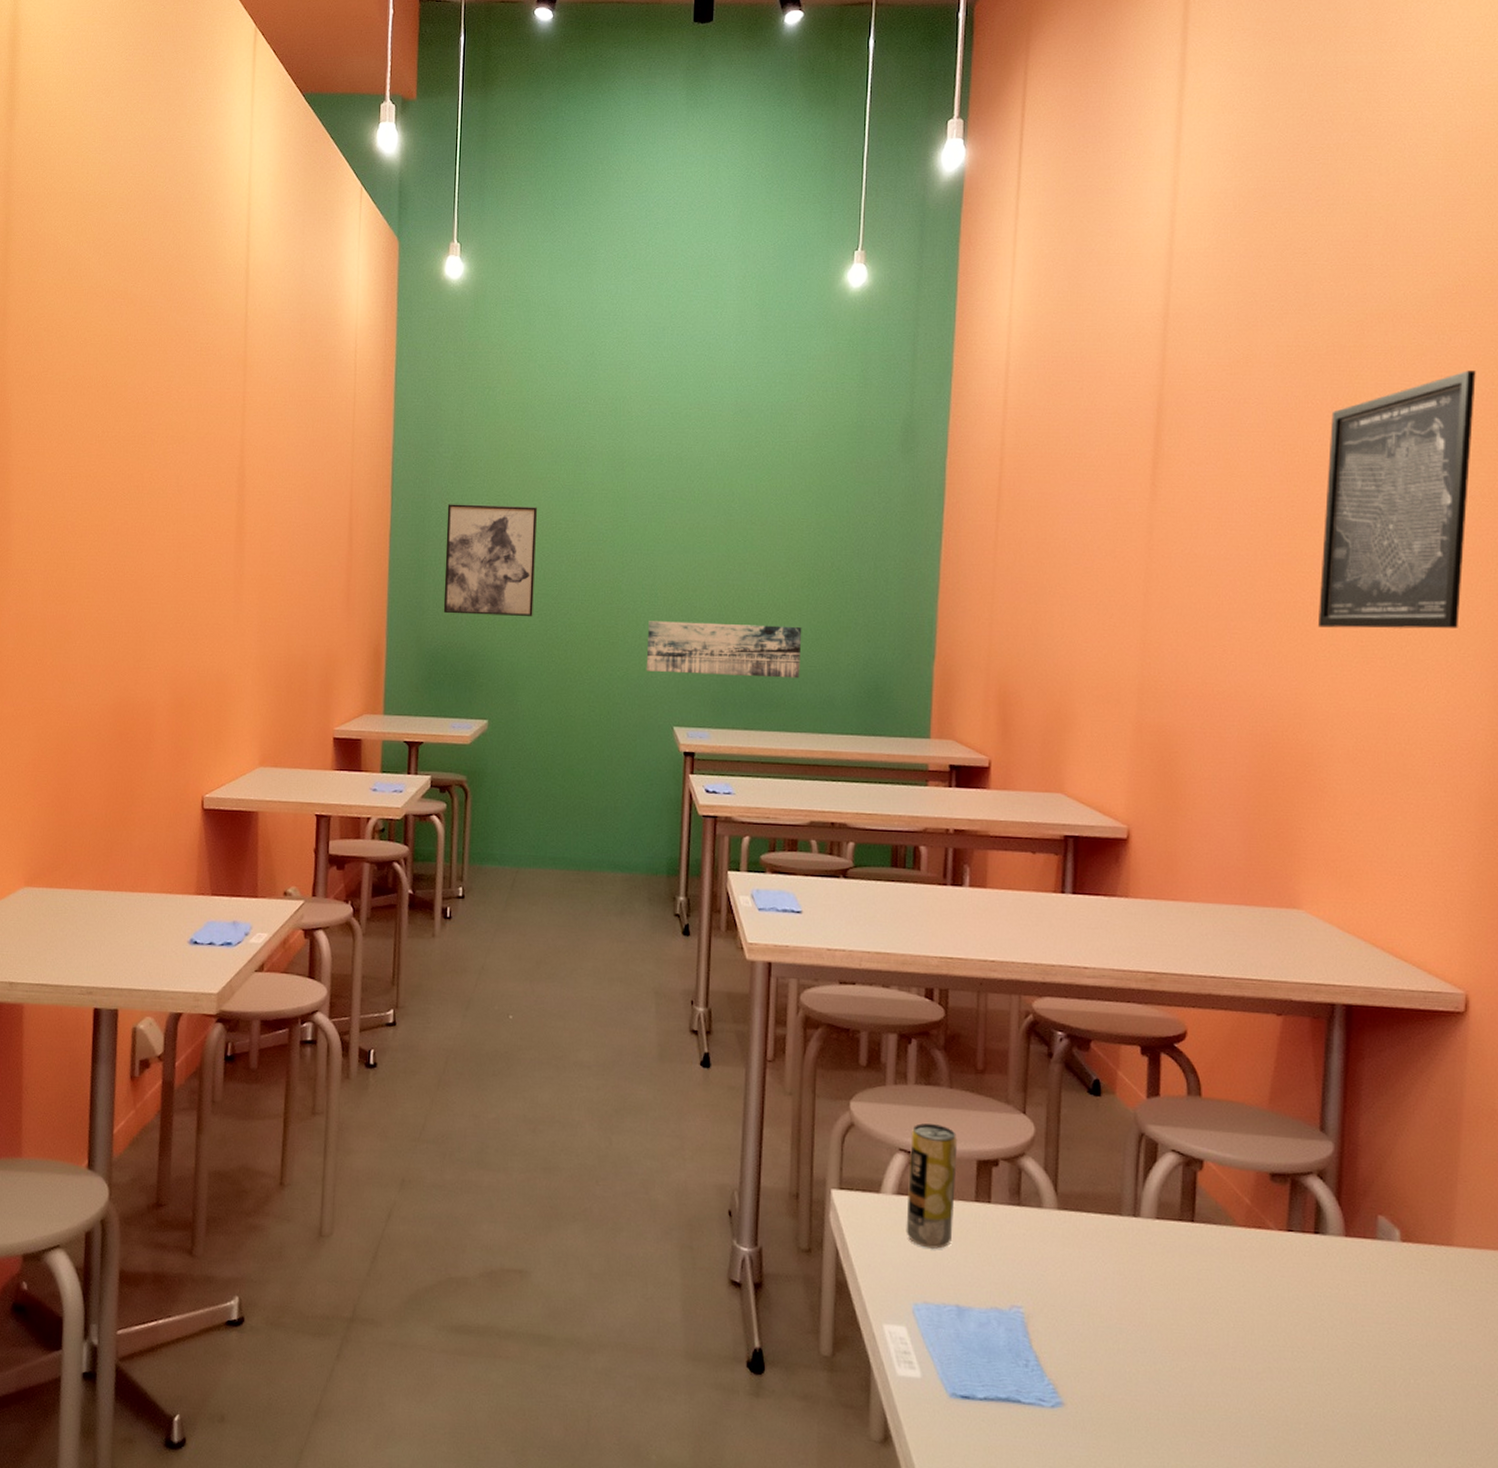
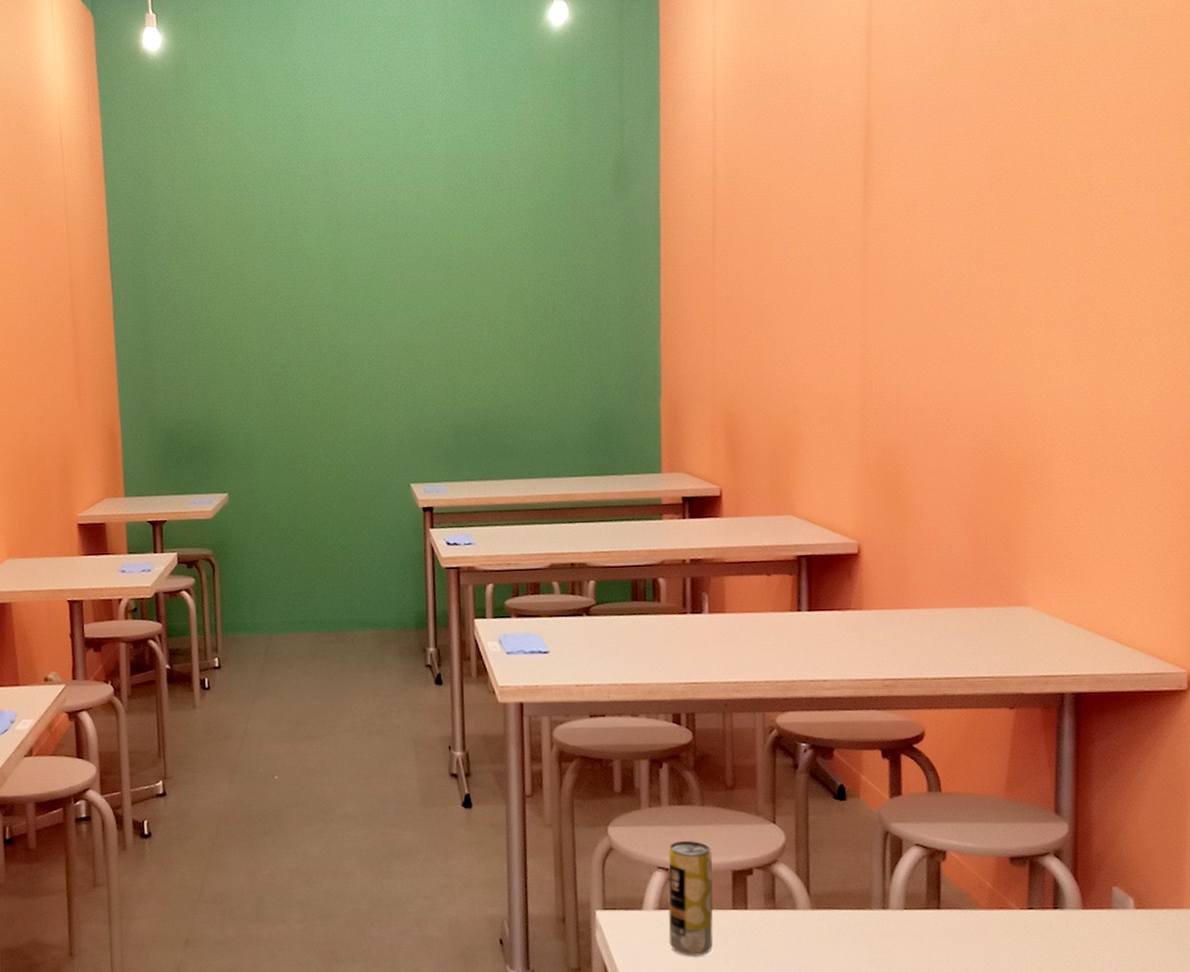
wall art: present [443,504,537,616] -> none [168,277,263,392]
wall art: present [646,621,802,679] -> none [377,374,530,431]
wall art: present [1319,370,1476,629] -> none [1033,59,1178,330]

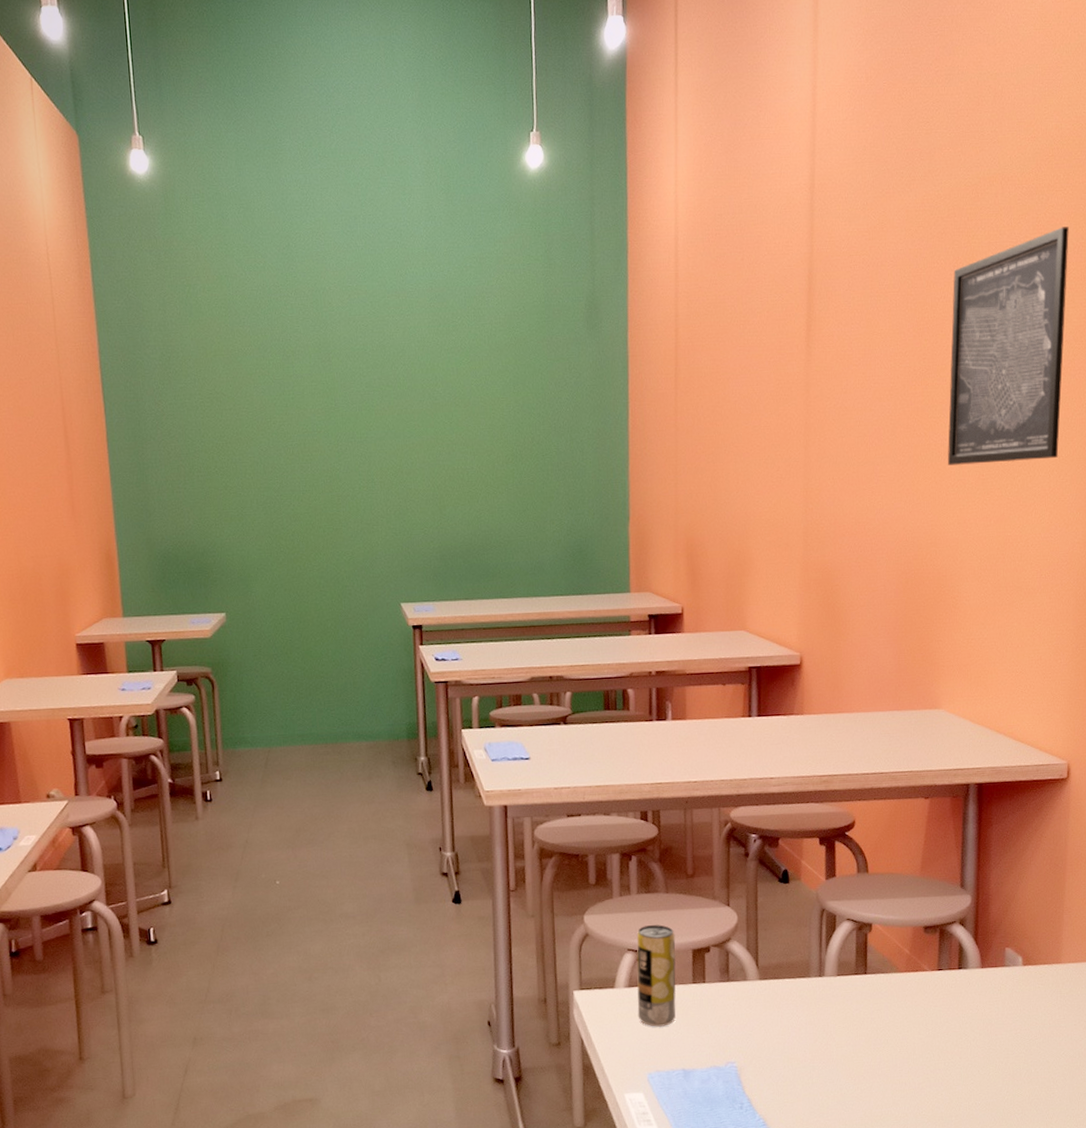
wall art: none [1033,59,1178,330] -> present [948,227,1069,465]

